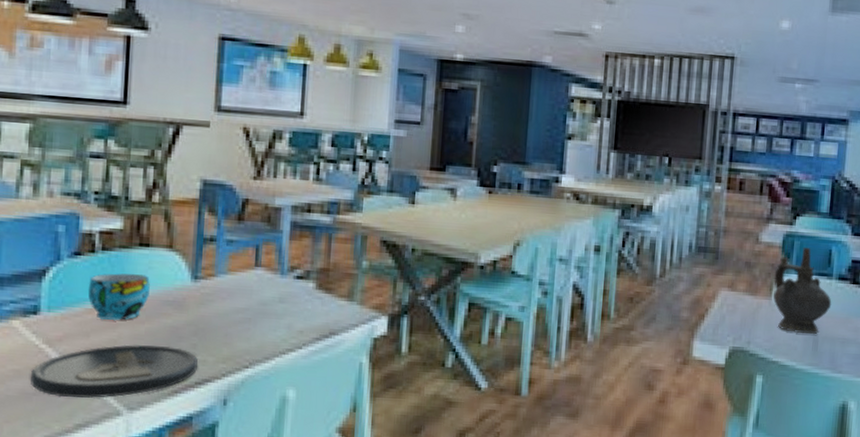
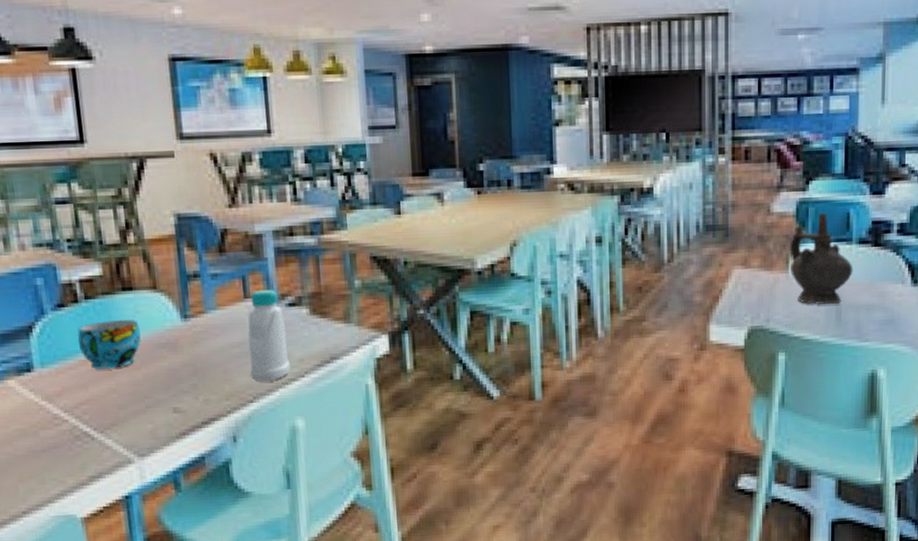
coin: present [30,344,198,398] -> none [35,388,202,452]
bottle: none [250,260,290,349] -> present [248,290,291,381]

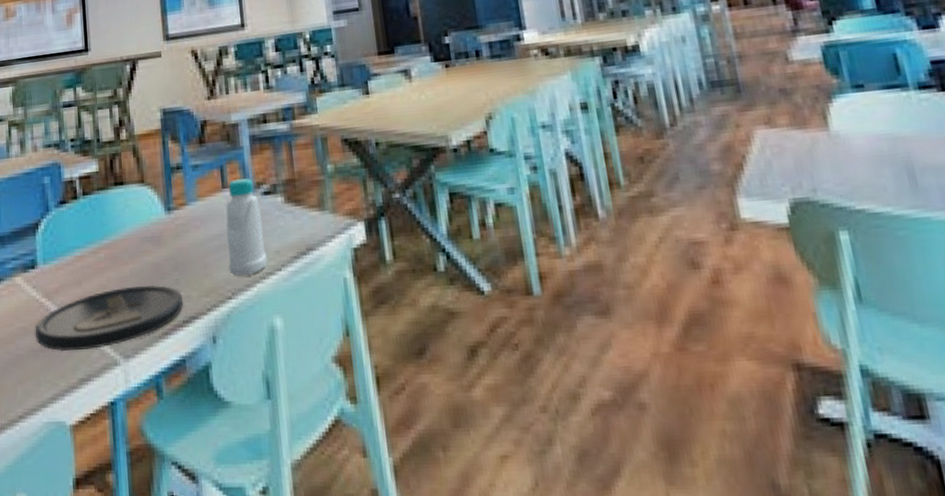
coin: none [35,388,202,452] -> present [35,284,183,352]
cup: present [77,320,141,369] -> none [75,214,129,265]
ceremonial vessel: present [789,213,853,306] -> none [823,56,920,169]

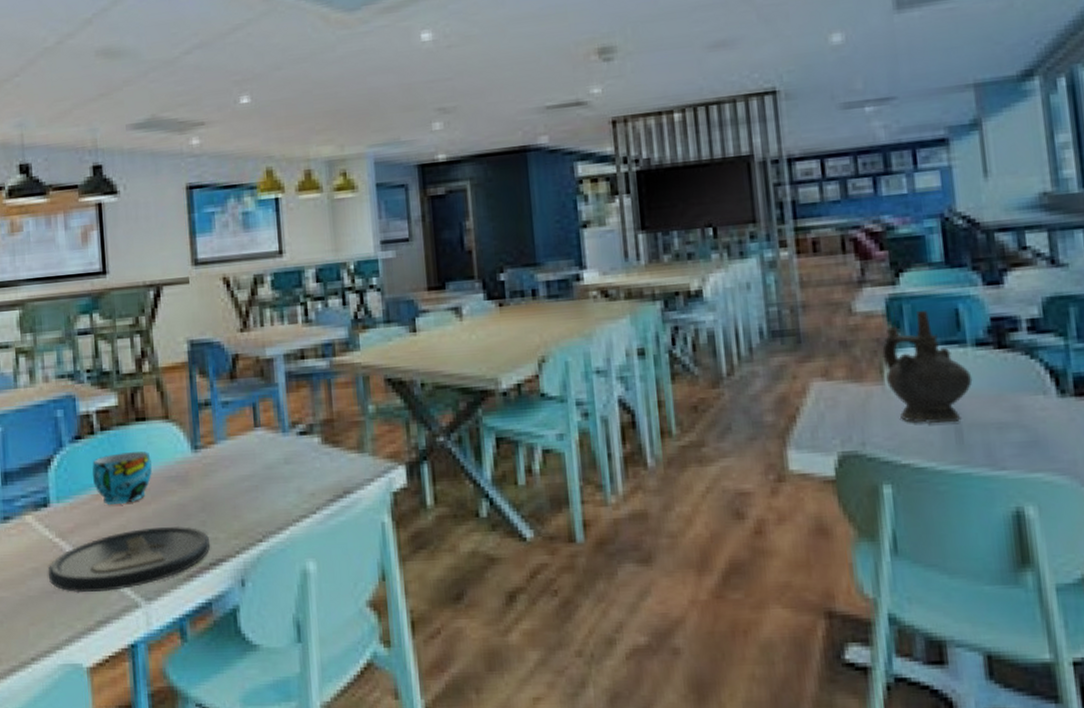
cup: none [75,214,129,265] -> present [92,451,152,504]
bottle: present [226,178,268,276] -> none [258,417,302,518]
ceremonial vessel: none [823,56,920,169] -> present [882,311,973,424]

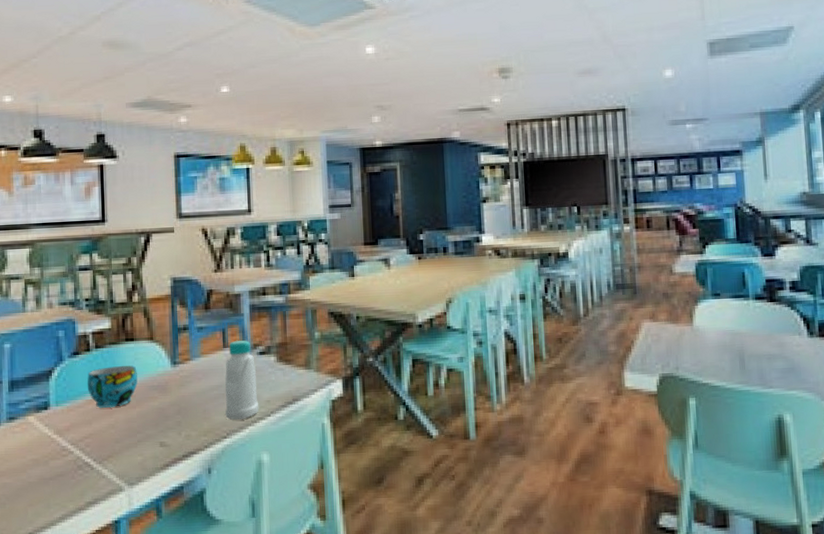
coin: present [48,525,210,593] -> none [46,425,183,480]
bottle: none [258,417,302,518] -> present [225,340,259,420]
ceremonial vessel: present [882,311,973,424] -> none [692,273,753,355]

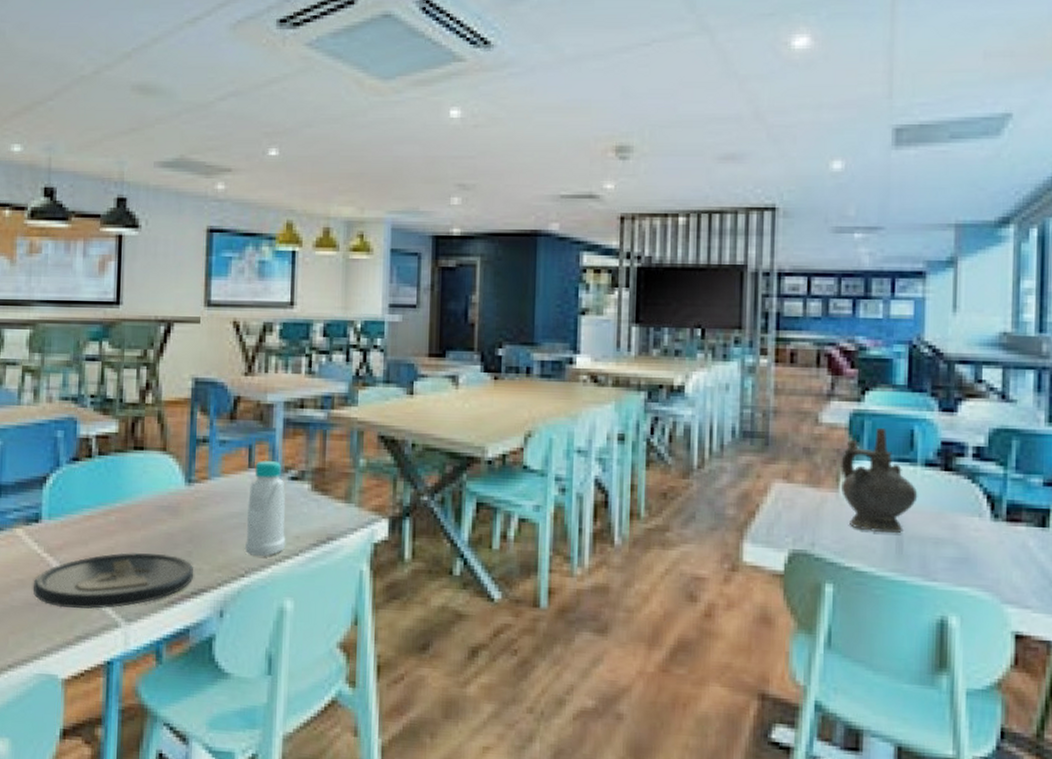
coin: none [46,425,183,480] -> present [33,552,193,609]
cup: present [87,365,138,408] -> none [85,478,145,527]
ceremonial vessel: none [692,273,753,355] -> present [840,428,918,534]

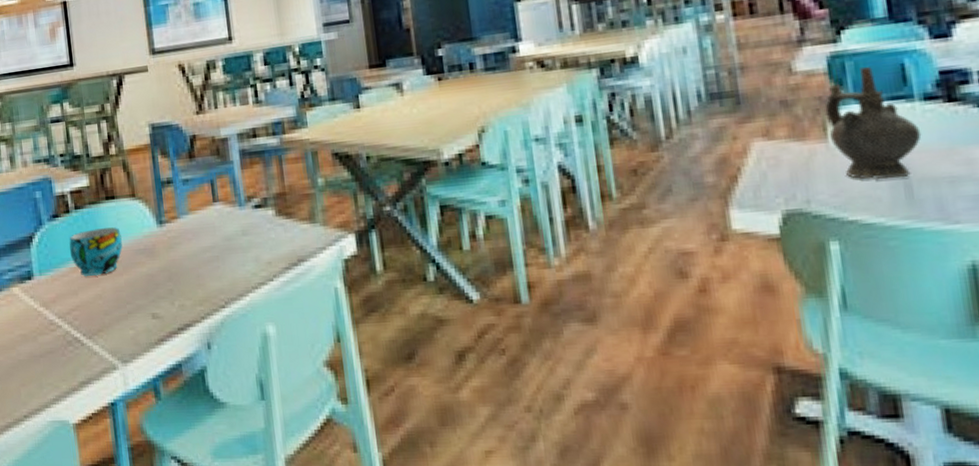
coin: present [33,552,193,609] -> none [34,294,177,357]
cup: none [85,478,145,527] -> present [69,227,123,276]
bottle: present [245,461,286,556] -> none [217,192,260,286]

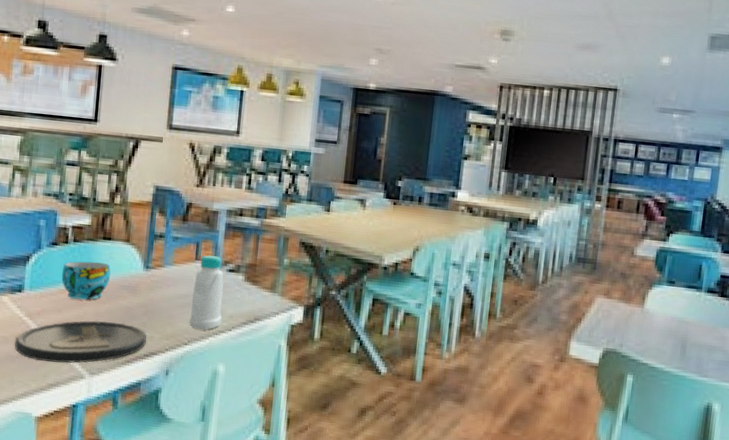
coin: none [34,294,177,357] -> present [14,320,146,363]
bottle: none [217,192,260,286] -> present [189,255,224,330]
ceremonial vessel: present [825,67,922,180] -> none [645,262,701,341]

